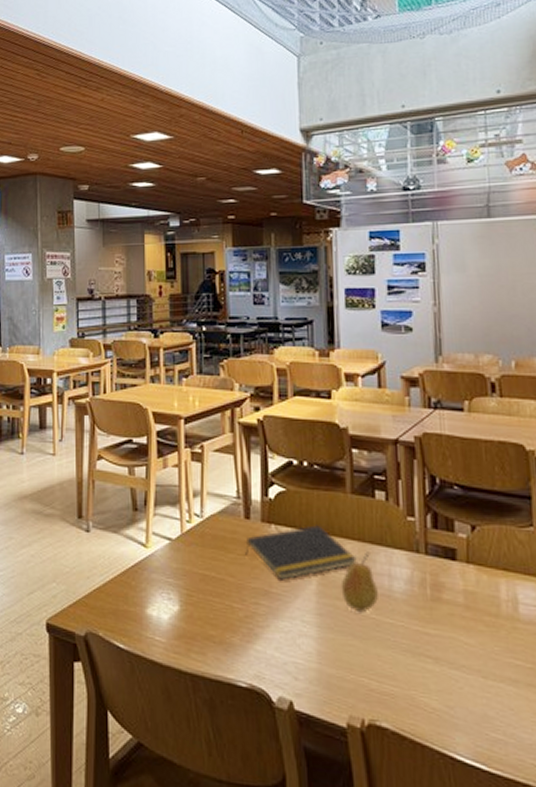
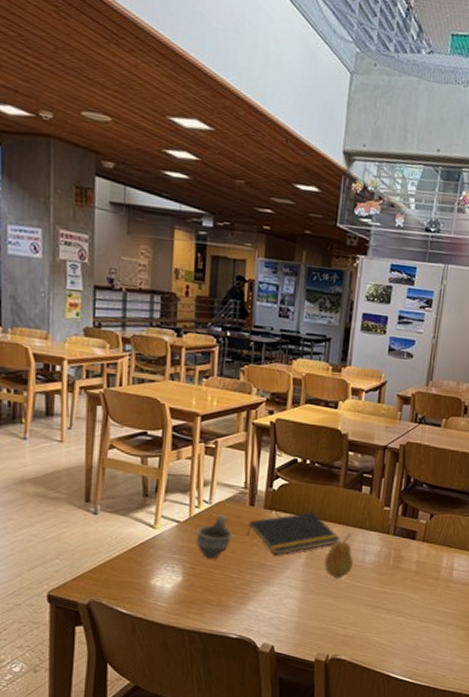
cup: none [190,529,229,583] -> present [196,514,232,558]

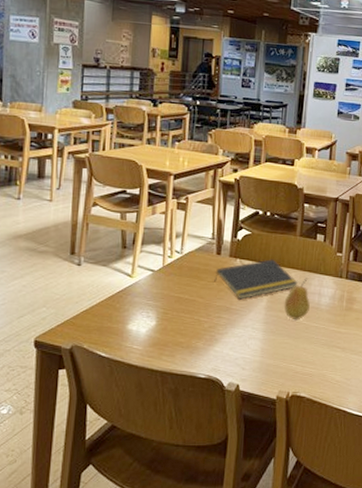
cup: present [196,514,232,558] -> none [169,263,201,304]

